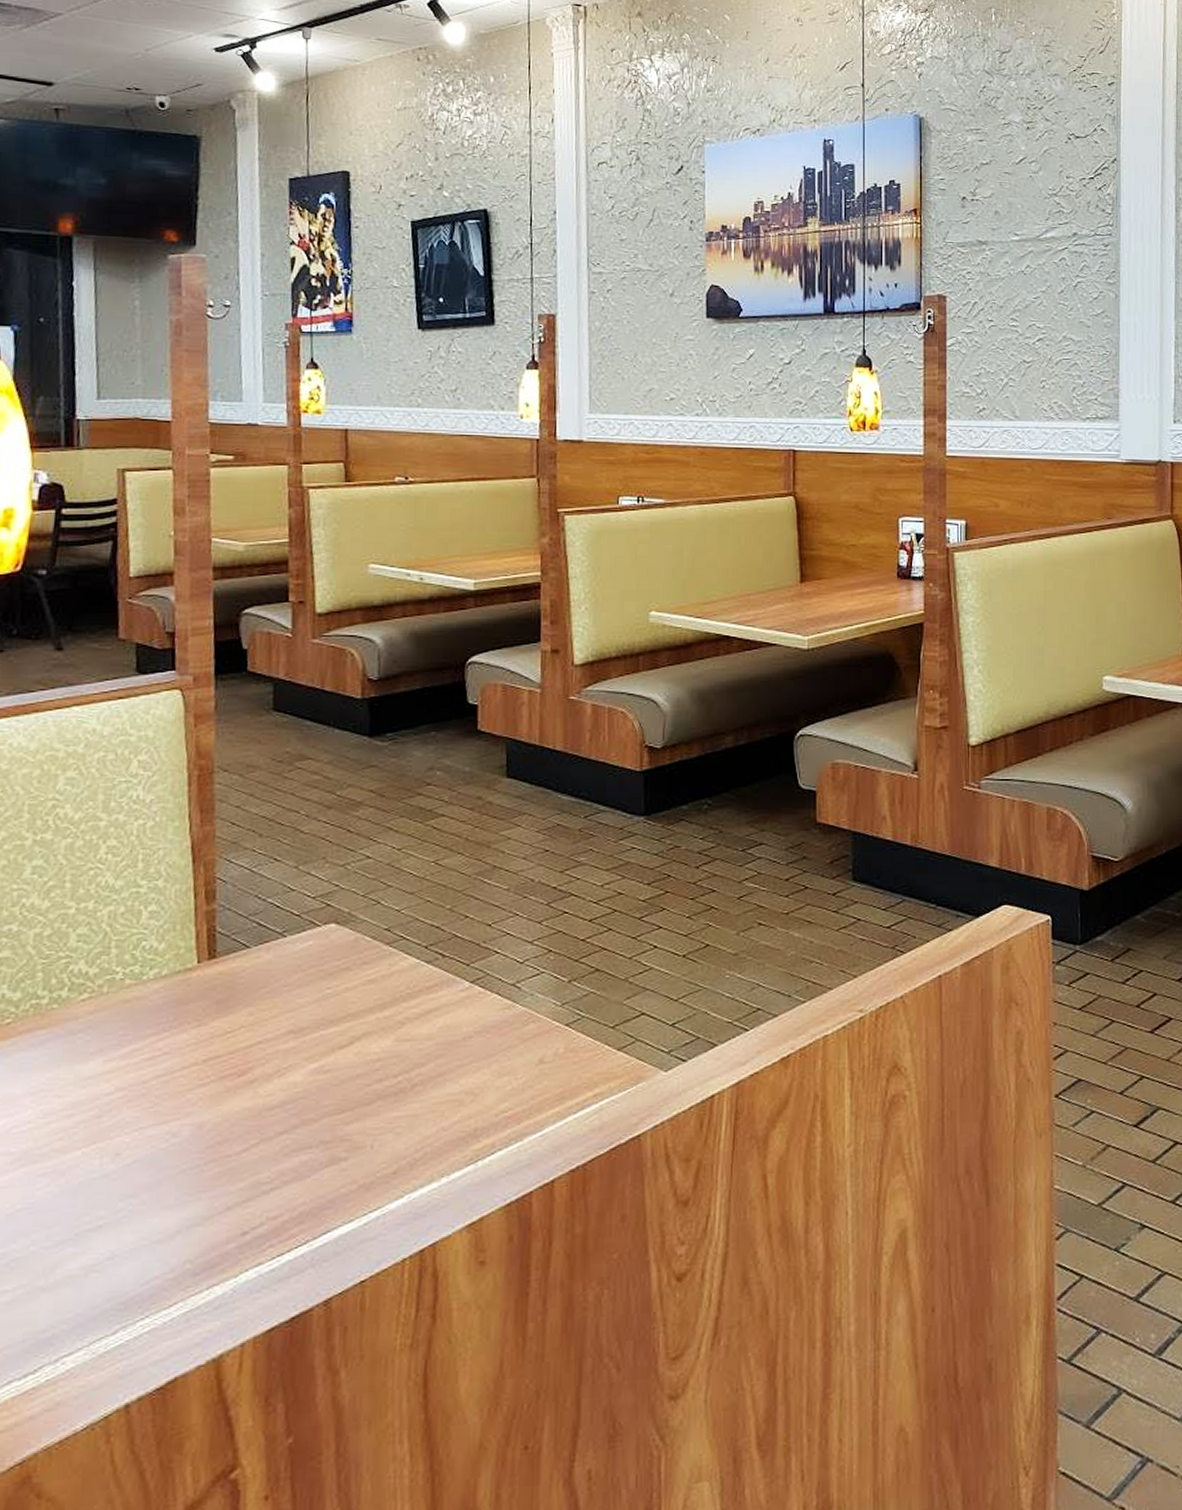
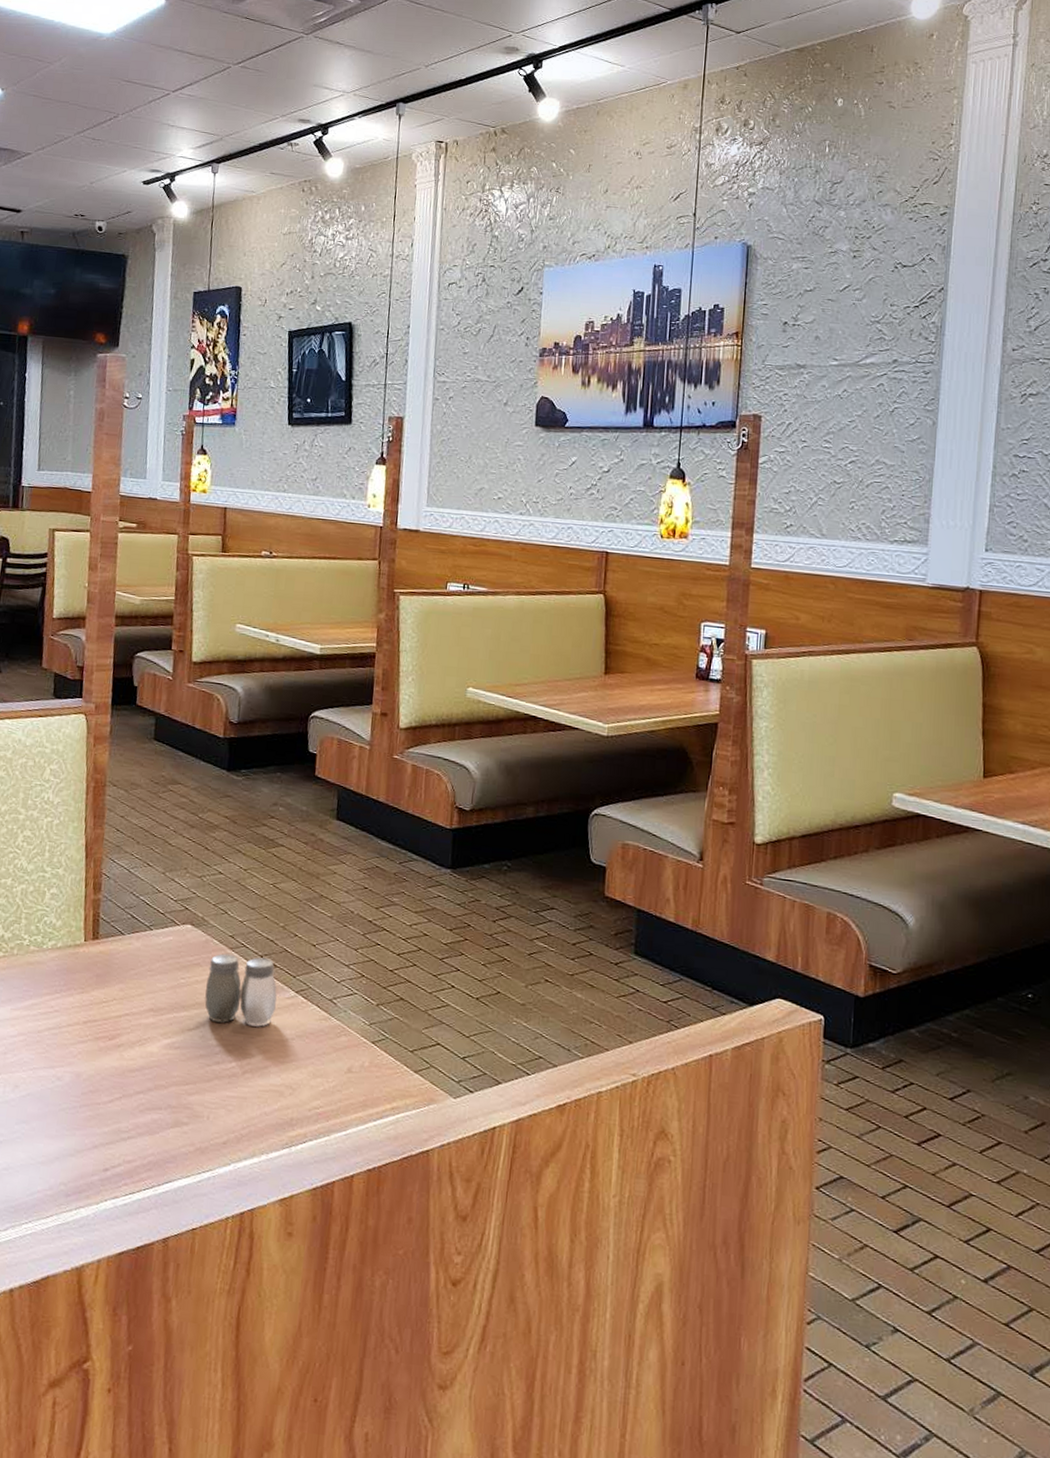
salt and pepper shaker: none [358,948,448,1033] -> present [205,953,277,1027]

